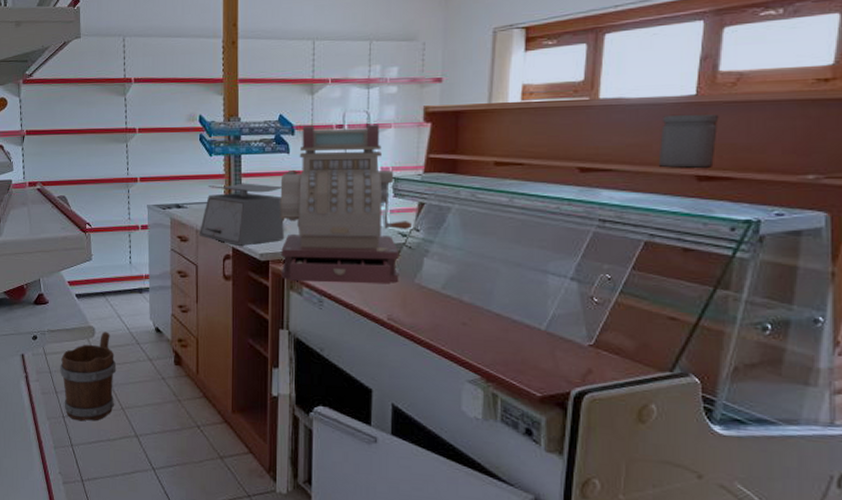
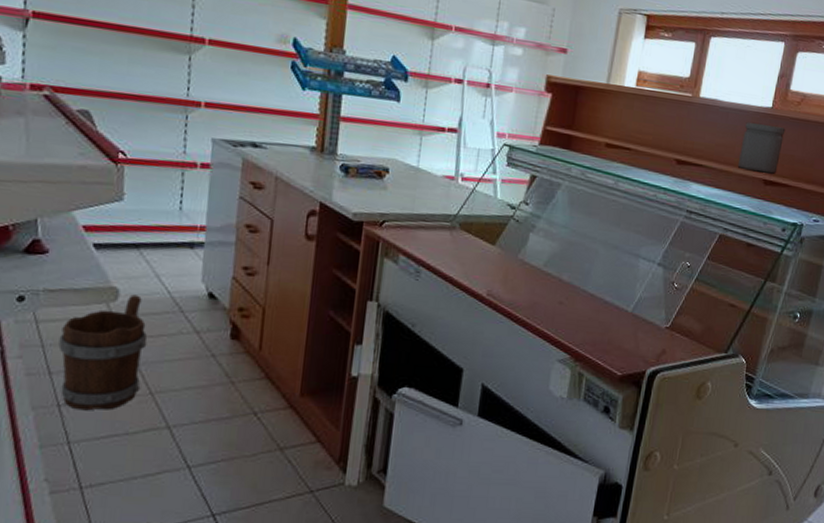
scale: present [198,183,284,246] -> none [278,125,387,202]
cash register: present [280,123,413,285] -> none [375,73,523,258]

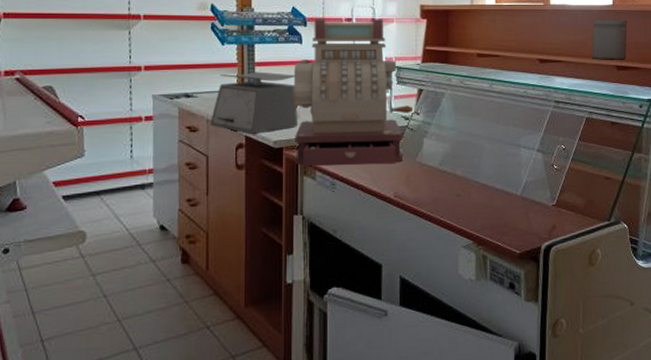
bucket: present [58,294,148,411] -> none [39,235,112,343]
scale: none [278,125,387,202] -> present [209,71,297,134]
cash register: none [375,73,523,258] -> present [293,18,414,167]

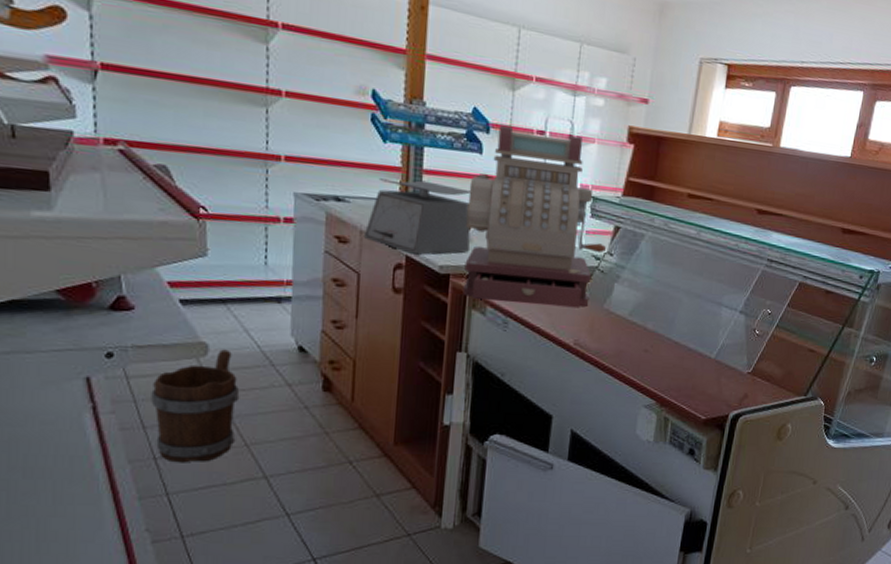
bucket: none [39,235,112,343] -> present [151,349,240,463]
jar: present [591,20,627,60] -> none [816,172,863,223]

